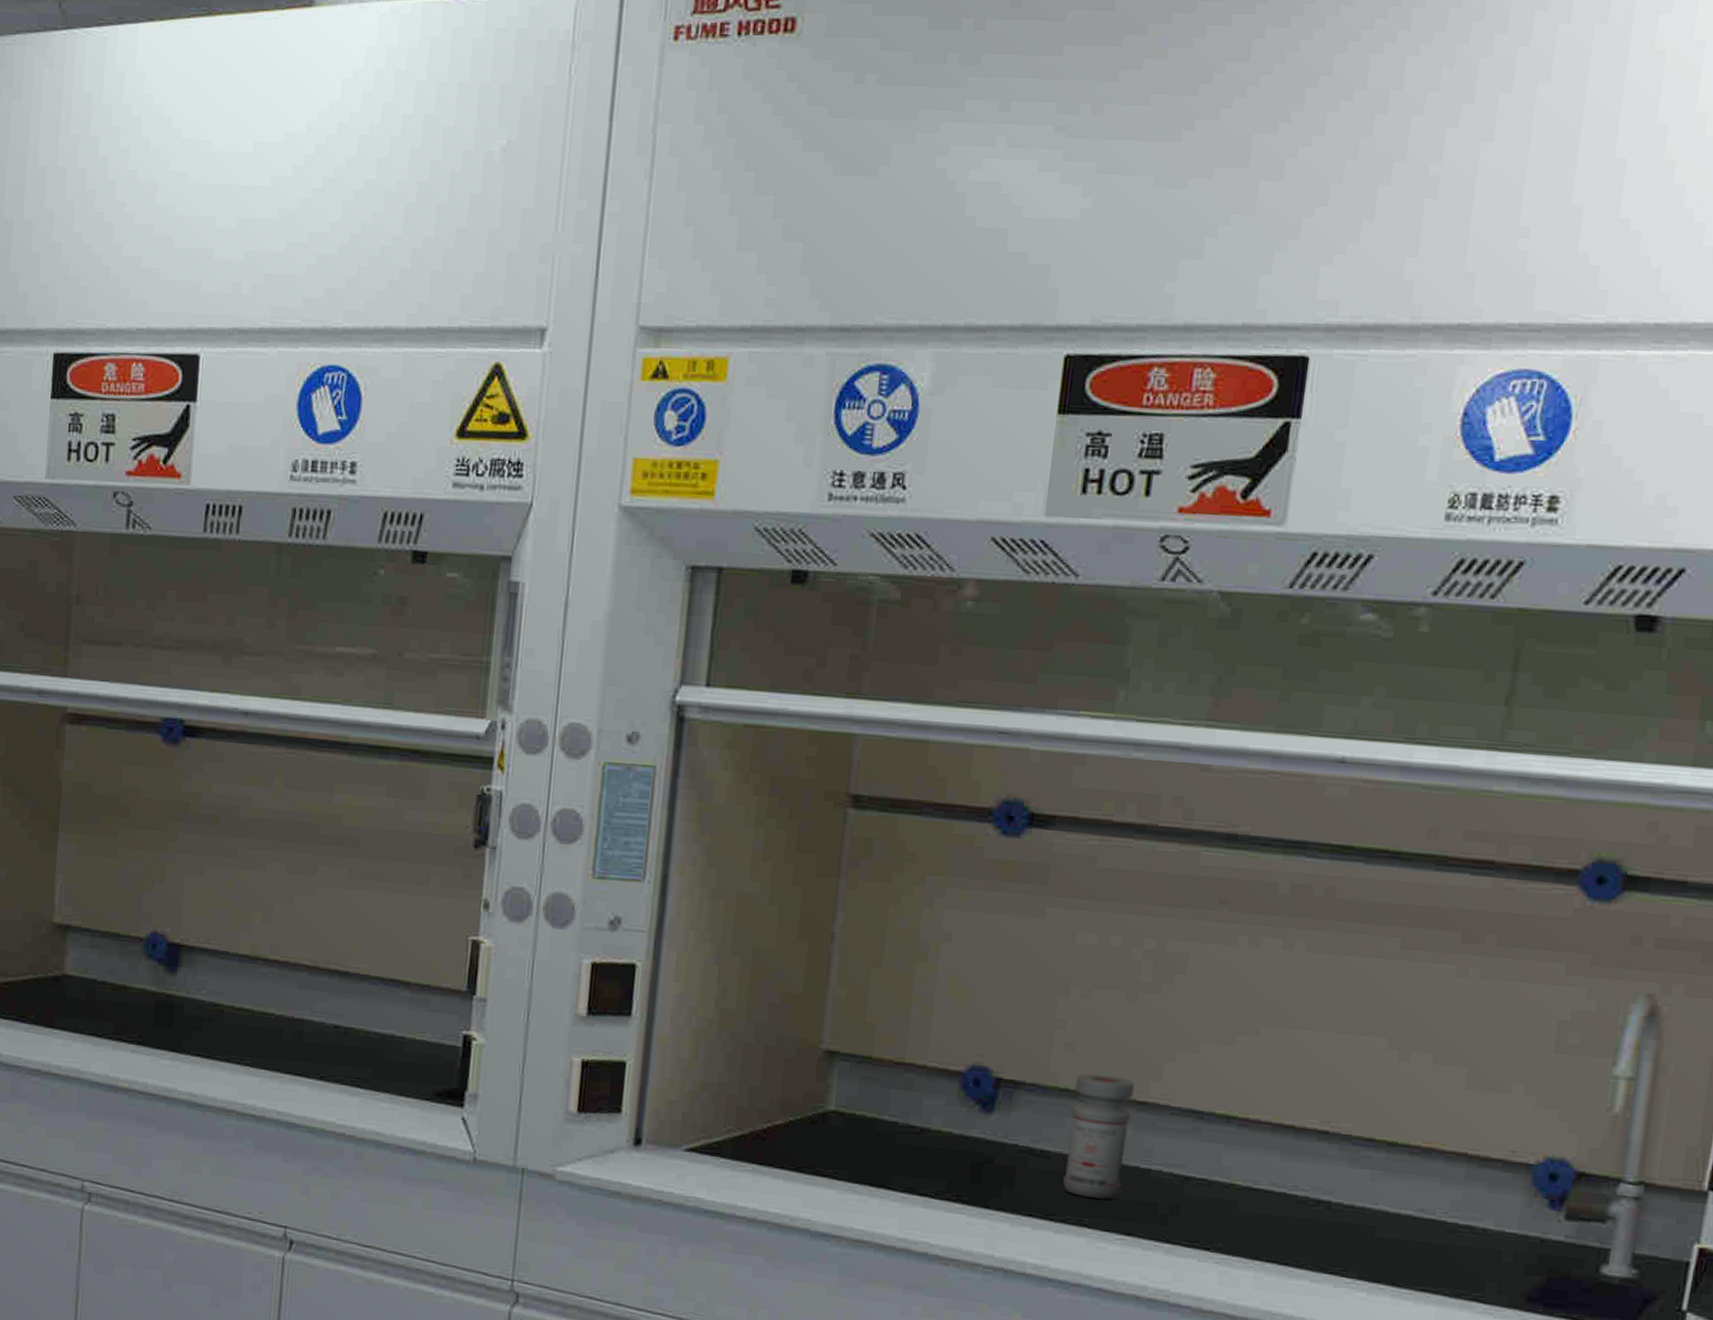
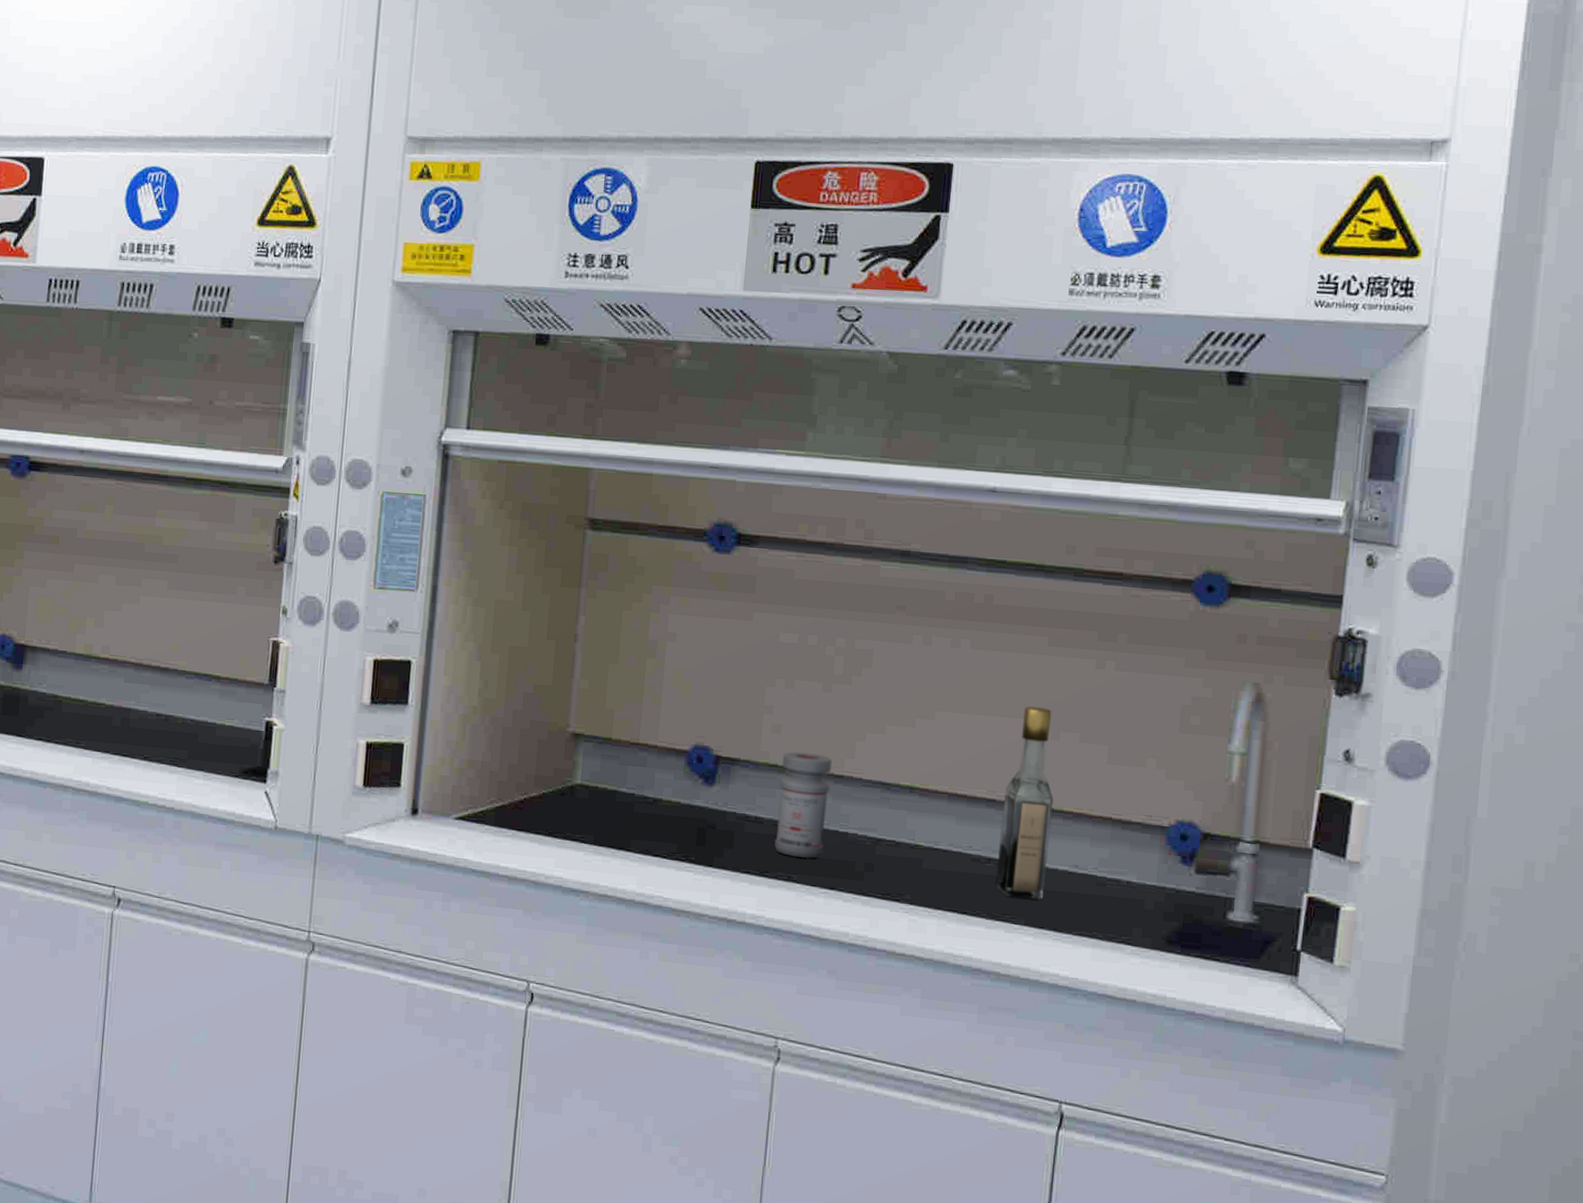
bottle: none [1324,1021,1402,1249] -> present [995,706,1054,900]

